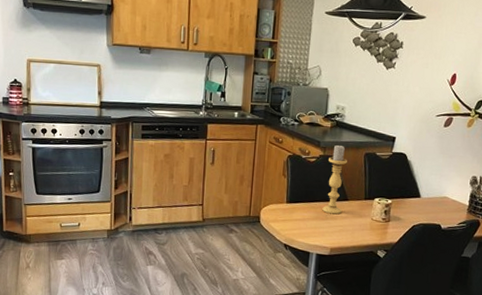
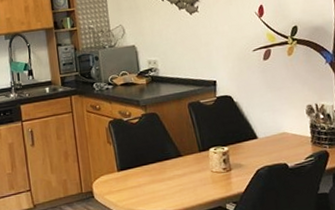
candle holder: present [322,144,347,215] -> none [152,99,178,175]

